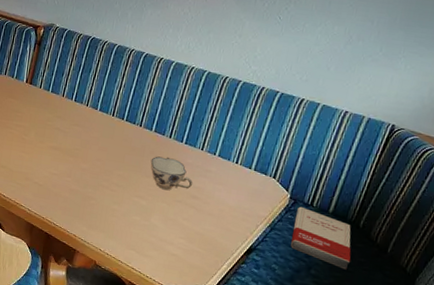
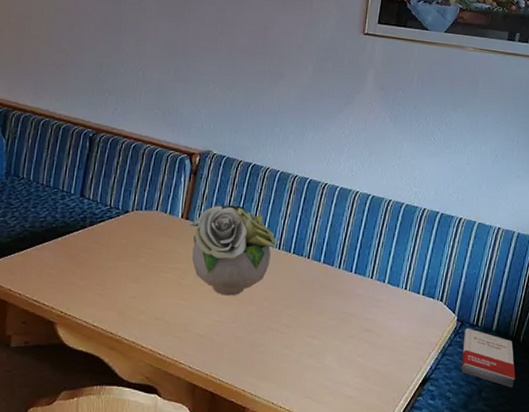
flower arrangement: none [33,71,113,154] -> present [190,203,279,296]
teacup: present [150,156,193,190] -> none [321,289,365,325]

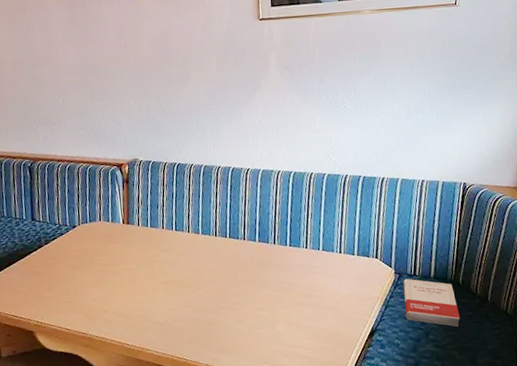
flower arrangement: present [190,203,279,296] -> none [132,202,215,286]

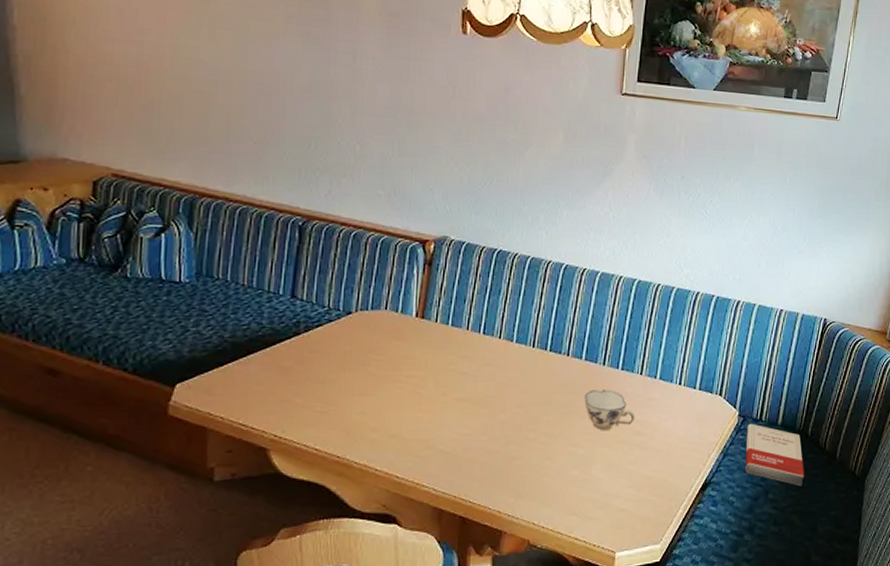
teacup: none [262,263,306,296] -> present [584,389,635,430]

